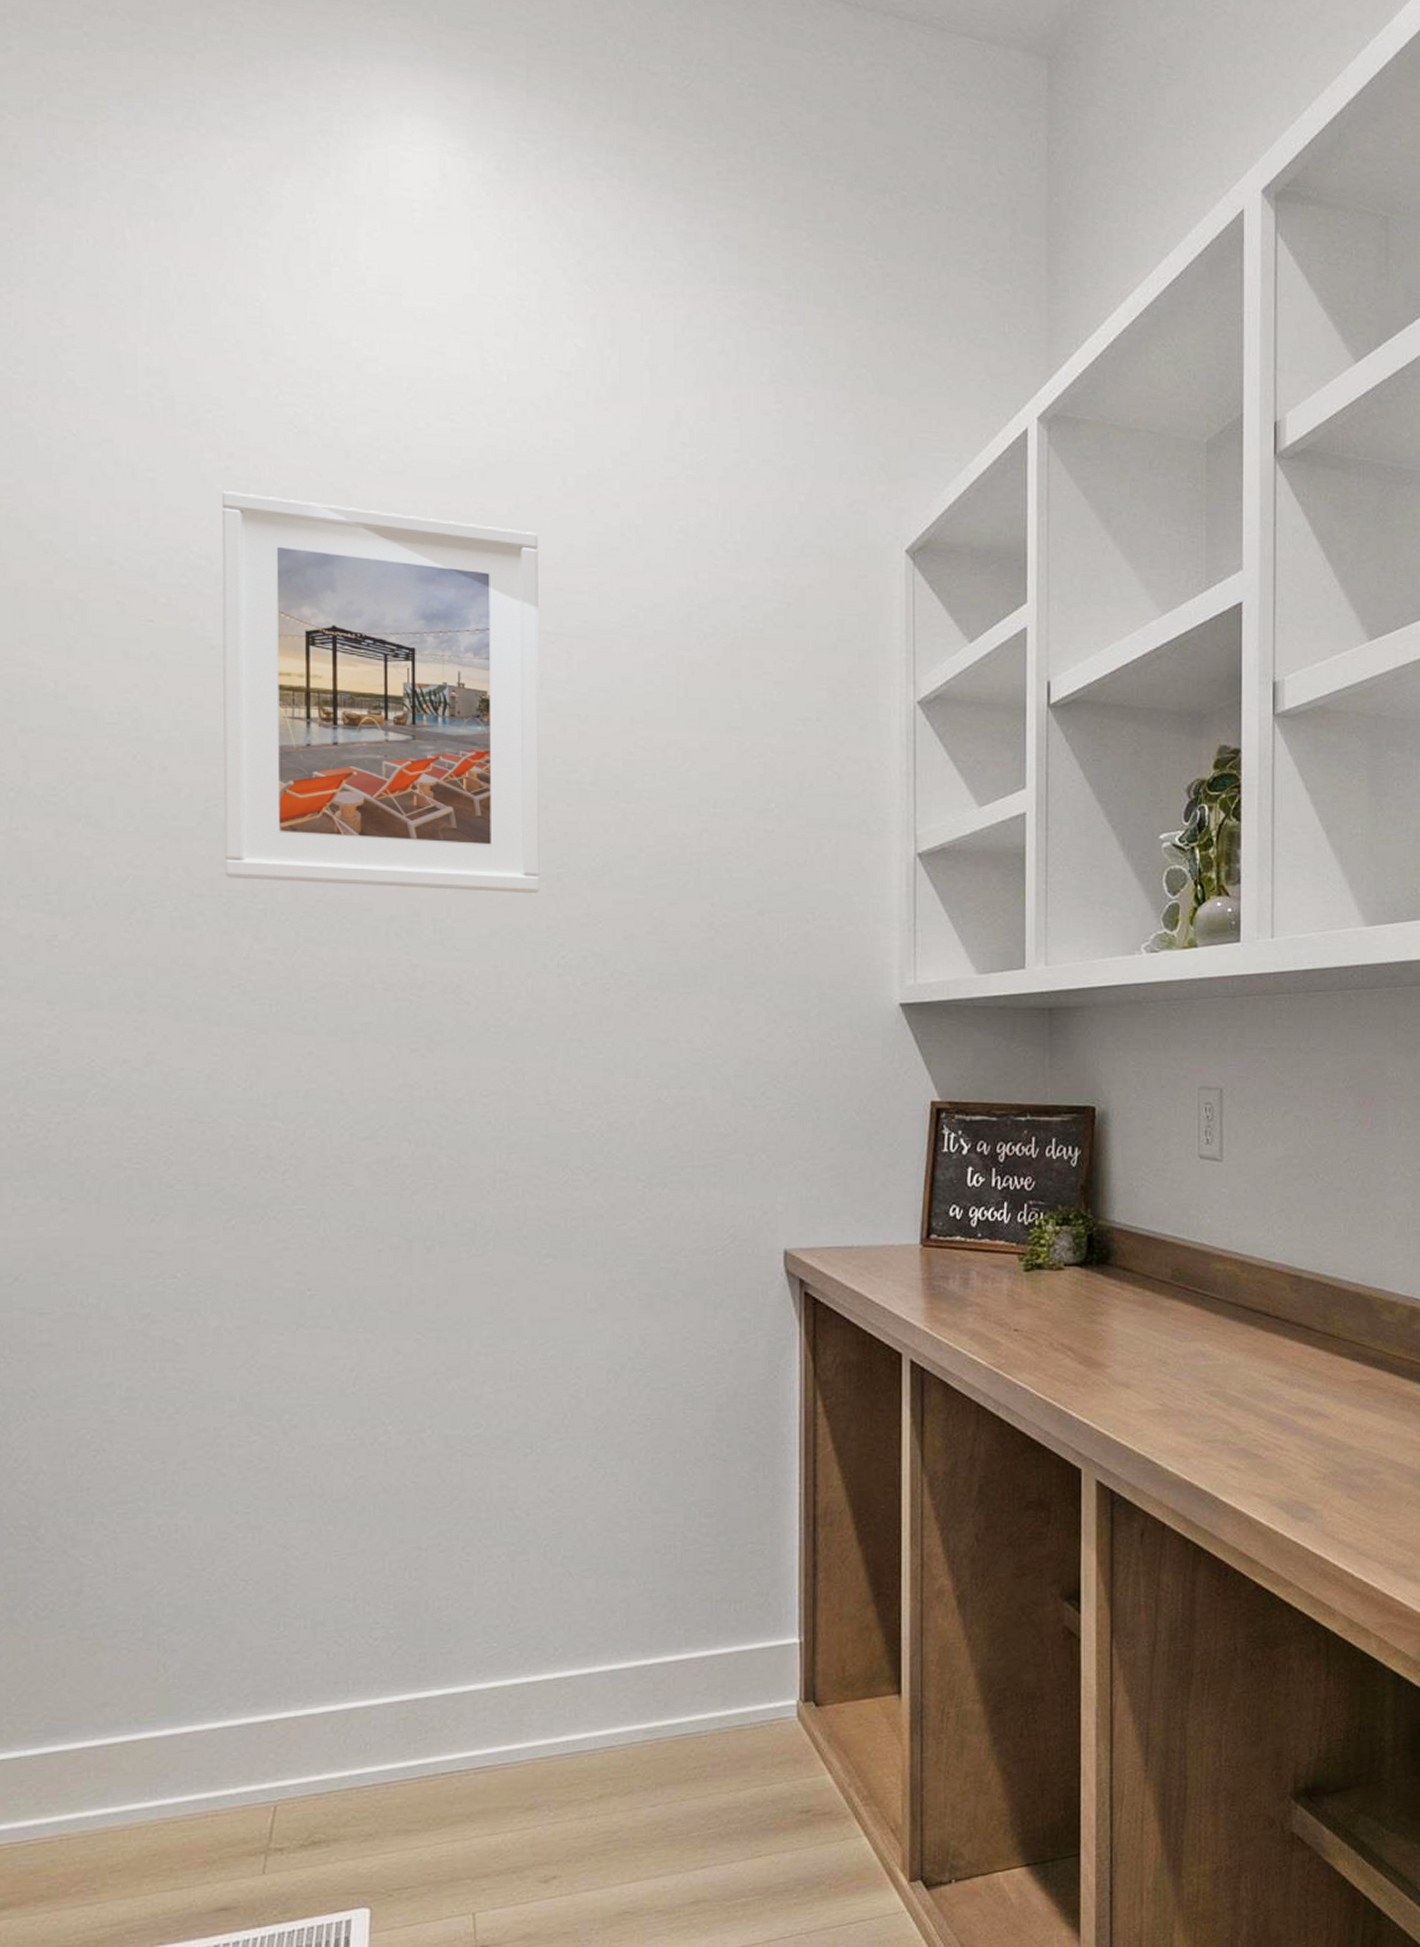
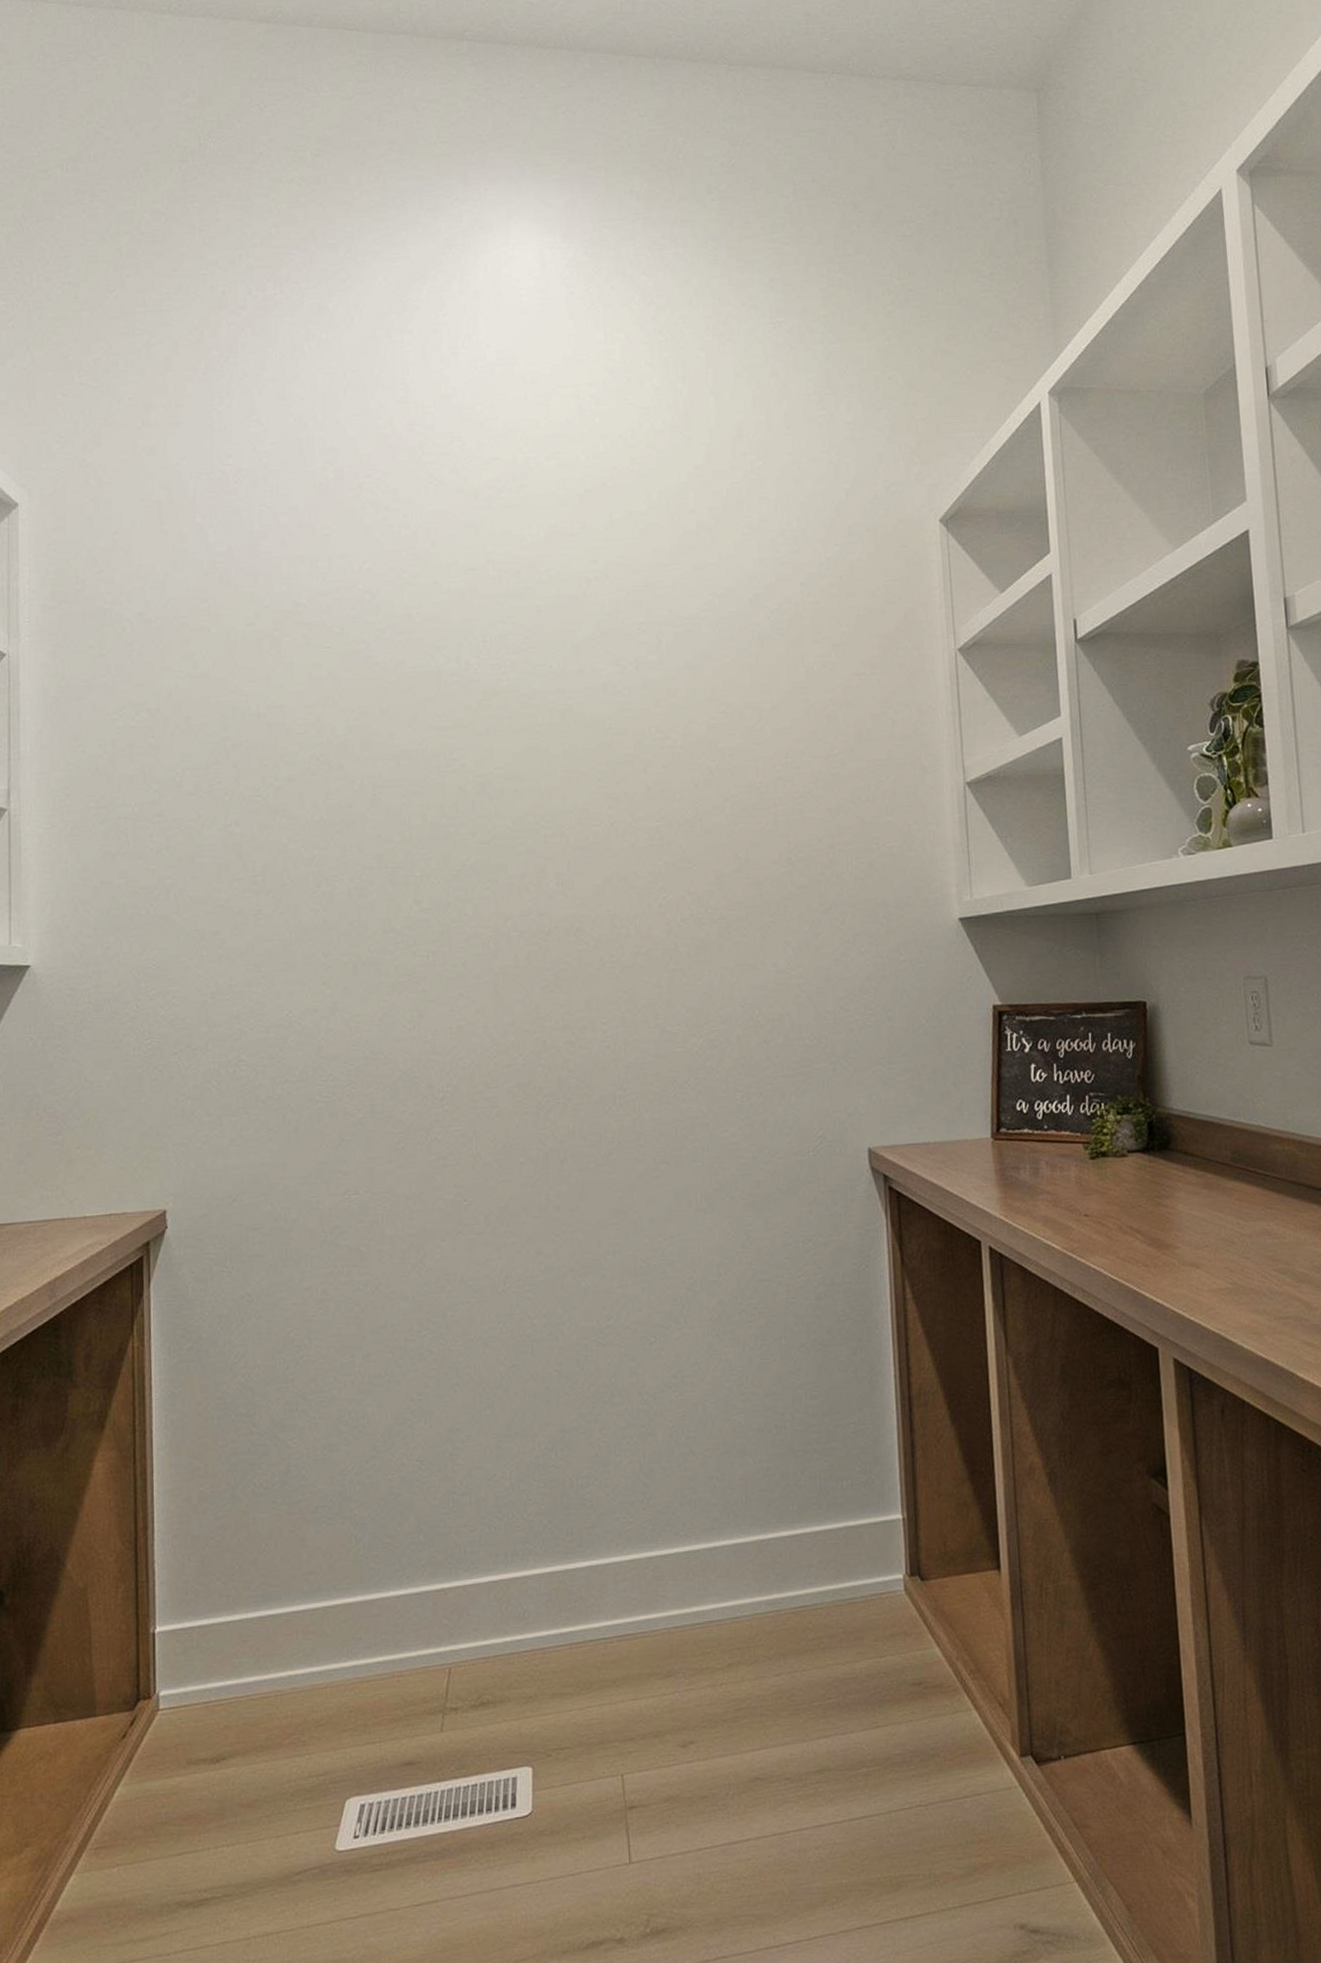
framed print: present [221,491,540,894] -> none [380,537,643,852]

